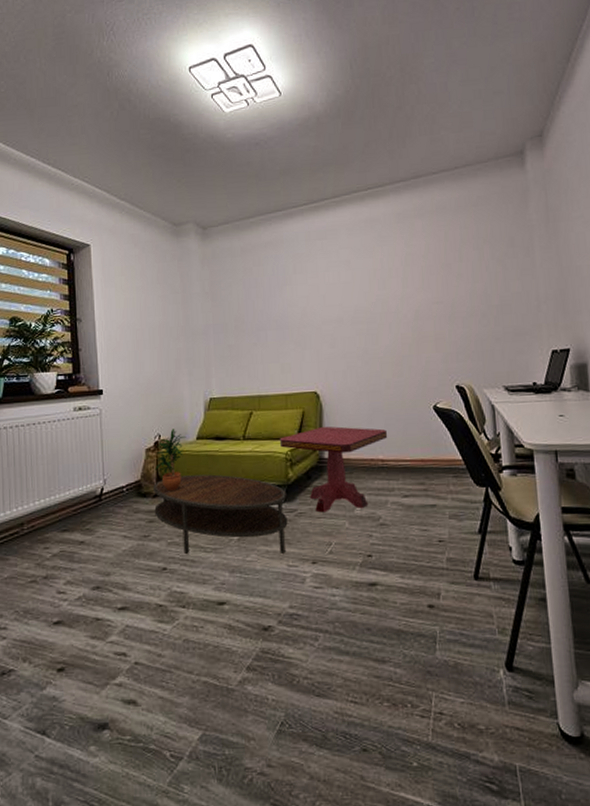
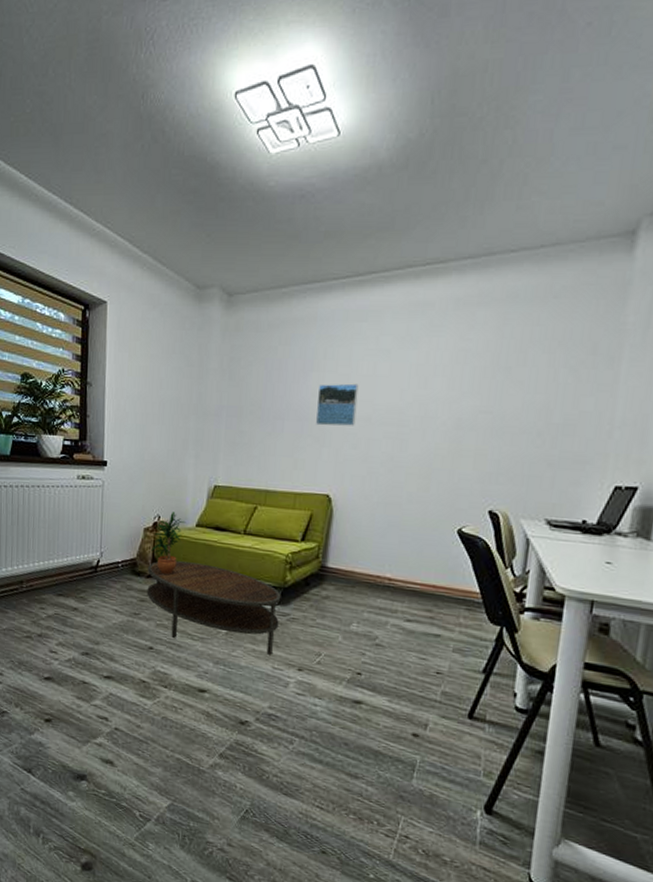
side table: present [280,426,388,513] -> none [282,533,401,625]
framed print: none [294,291,330,332] -> present [316,383,359,426]

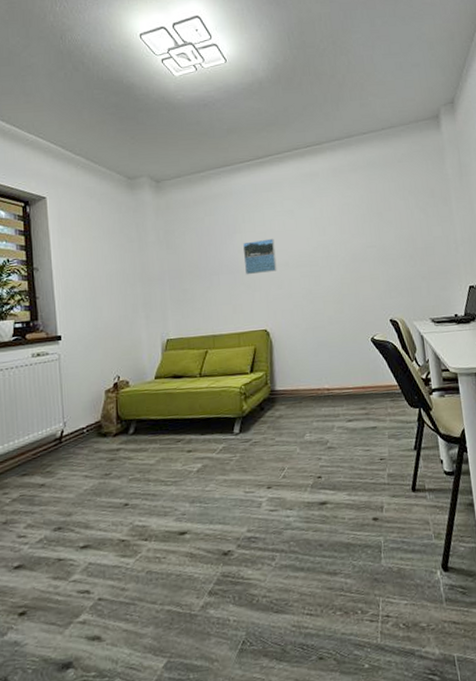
coffee table: present [146,561,281,655] -> none [113,411,244,489]
potted plant: present [152,512,186,574] -> none [115,370,145,429]

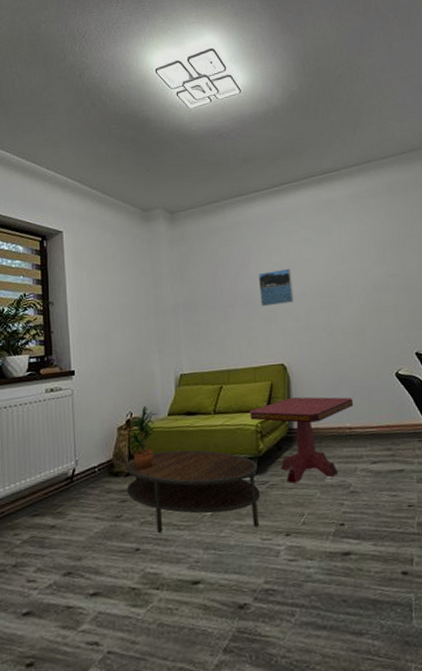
coffee table: none [113,411,244,489] -> present [125,450,260,533]
potted plant: none [115,370,145,429] -> present [127,406,158,469]
side table: none [234,360,332,441] -> present [250,396,354,484]

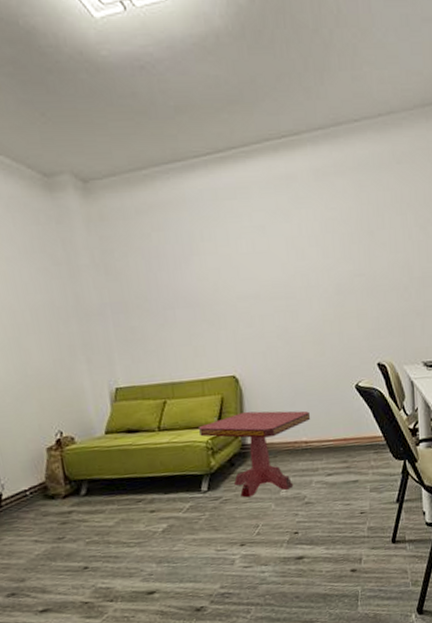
coffee table: present [125,450,260,533] -> none [61,469,214,551]
potted plant: present [127,406,158,469] -> none [60,424,94,490]
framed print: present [259,268,294,307] -> none [203,262,246,310]

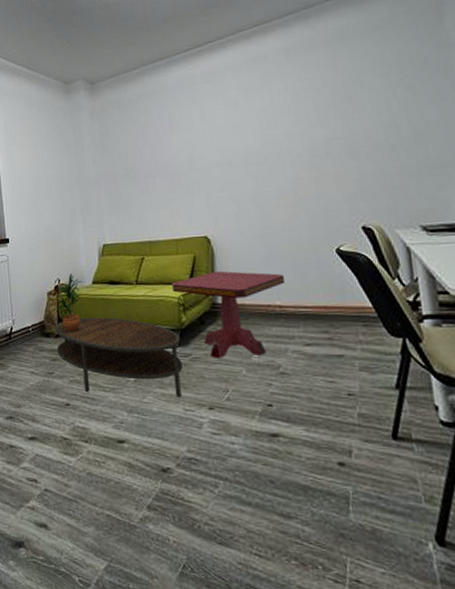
potted plant: none [60,424,94,490] -> present [56,274,83,332]
coffee table: none [61,469,214,551] -> present [55,317,183,397]

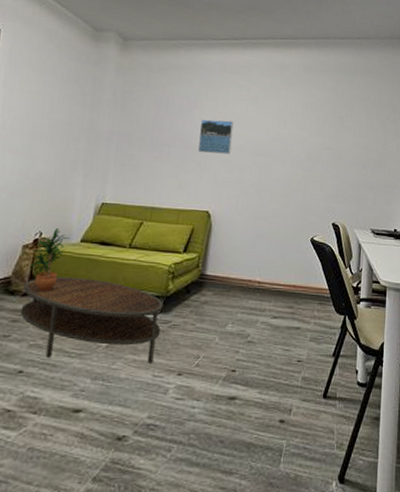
side table: present [172,271,286,358] -> none [165,245,268,327]
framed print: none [181,135,219,177] -> present [198,119,234,155]

